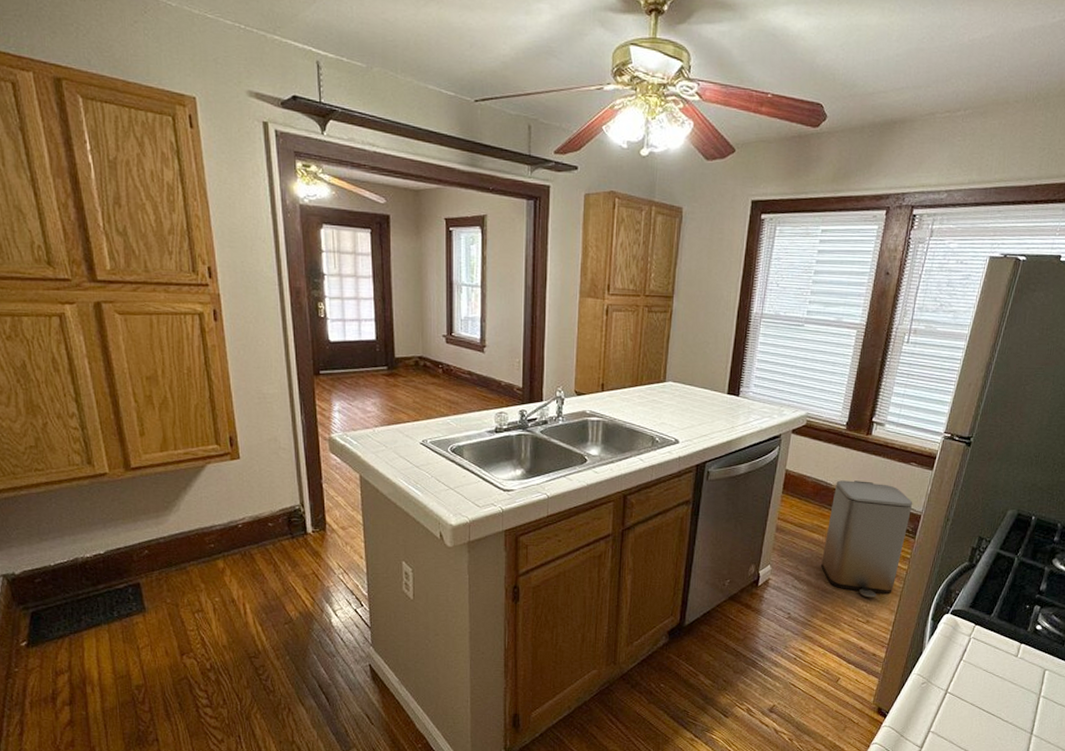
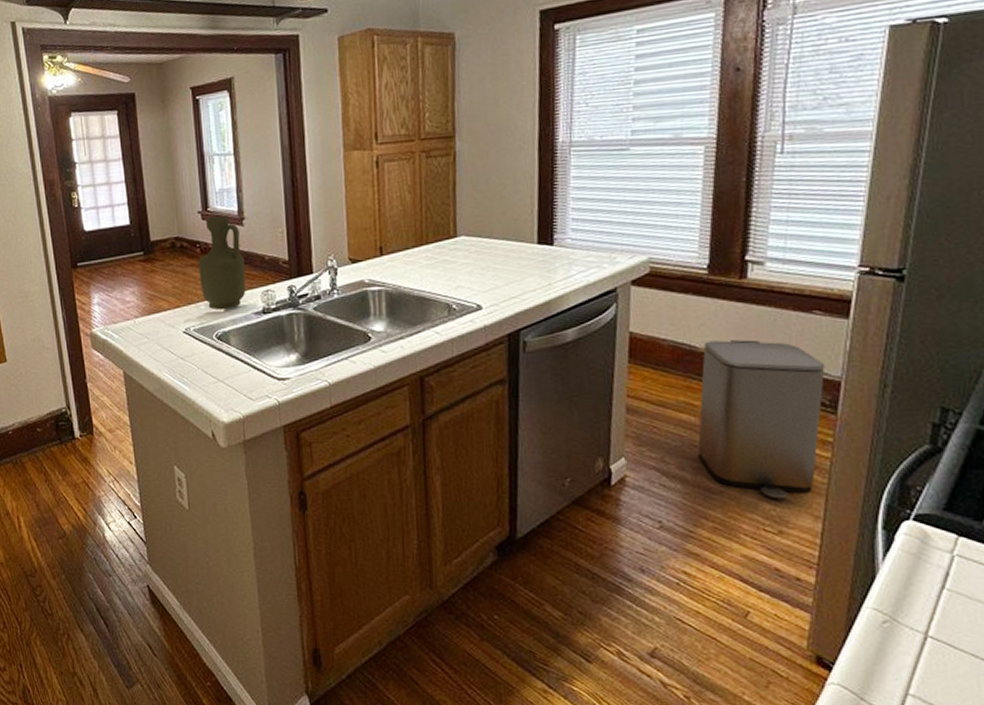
ceramic jug: none [439,341,482,427] -> present [198,216,246,310]

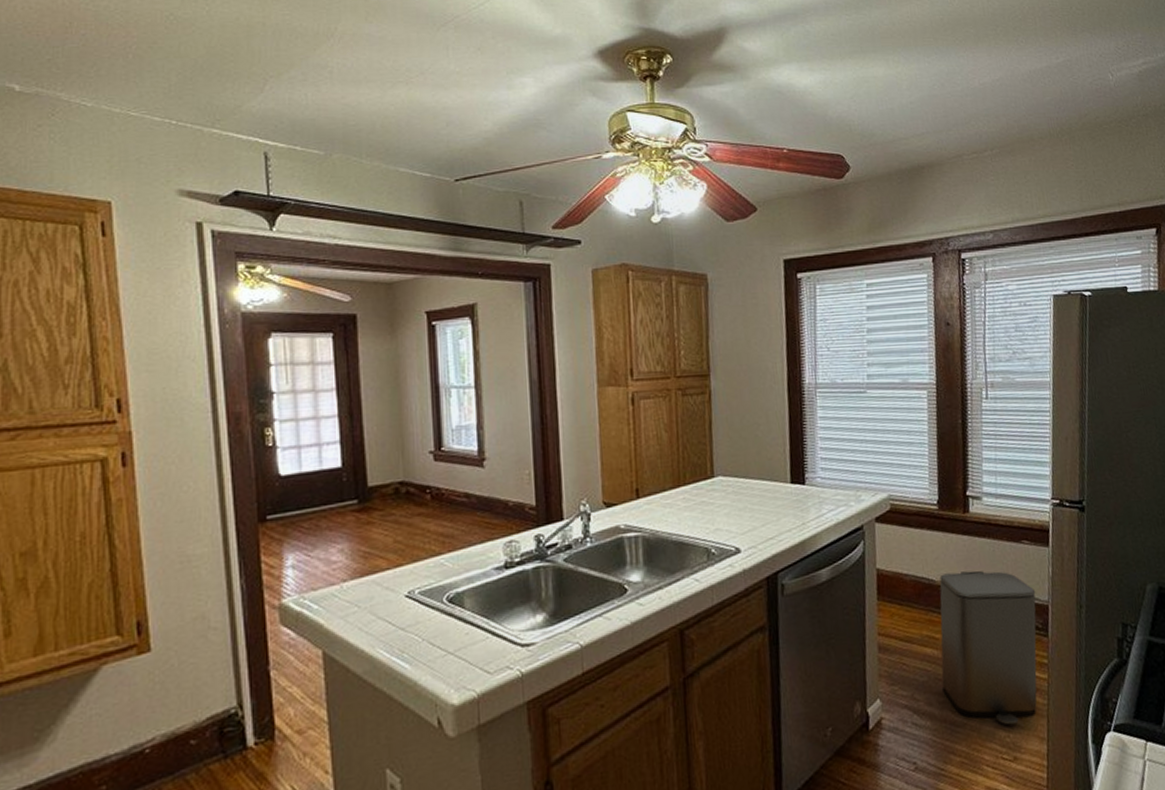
ceramic jug: present [198,216,246,310] -> none [427,456,486,568]

